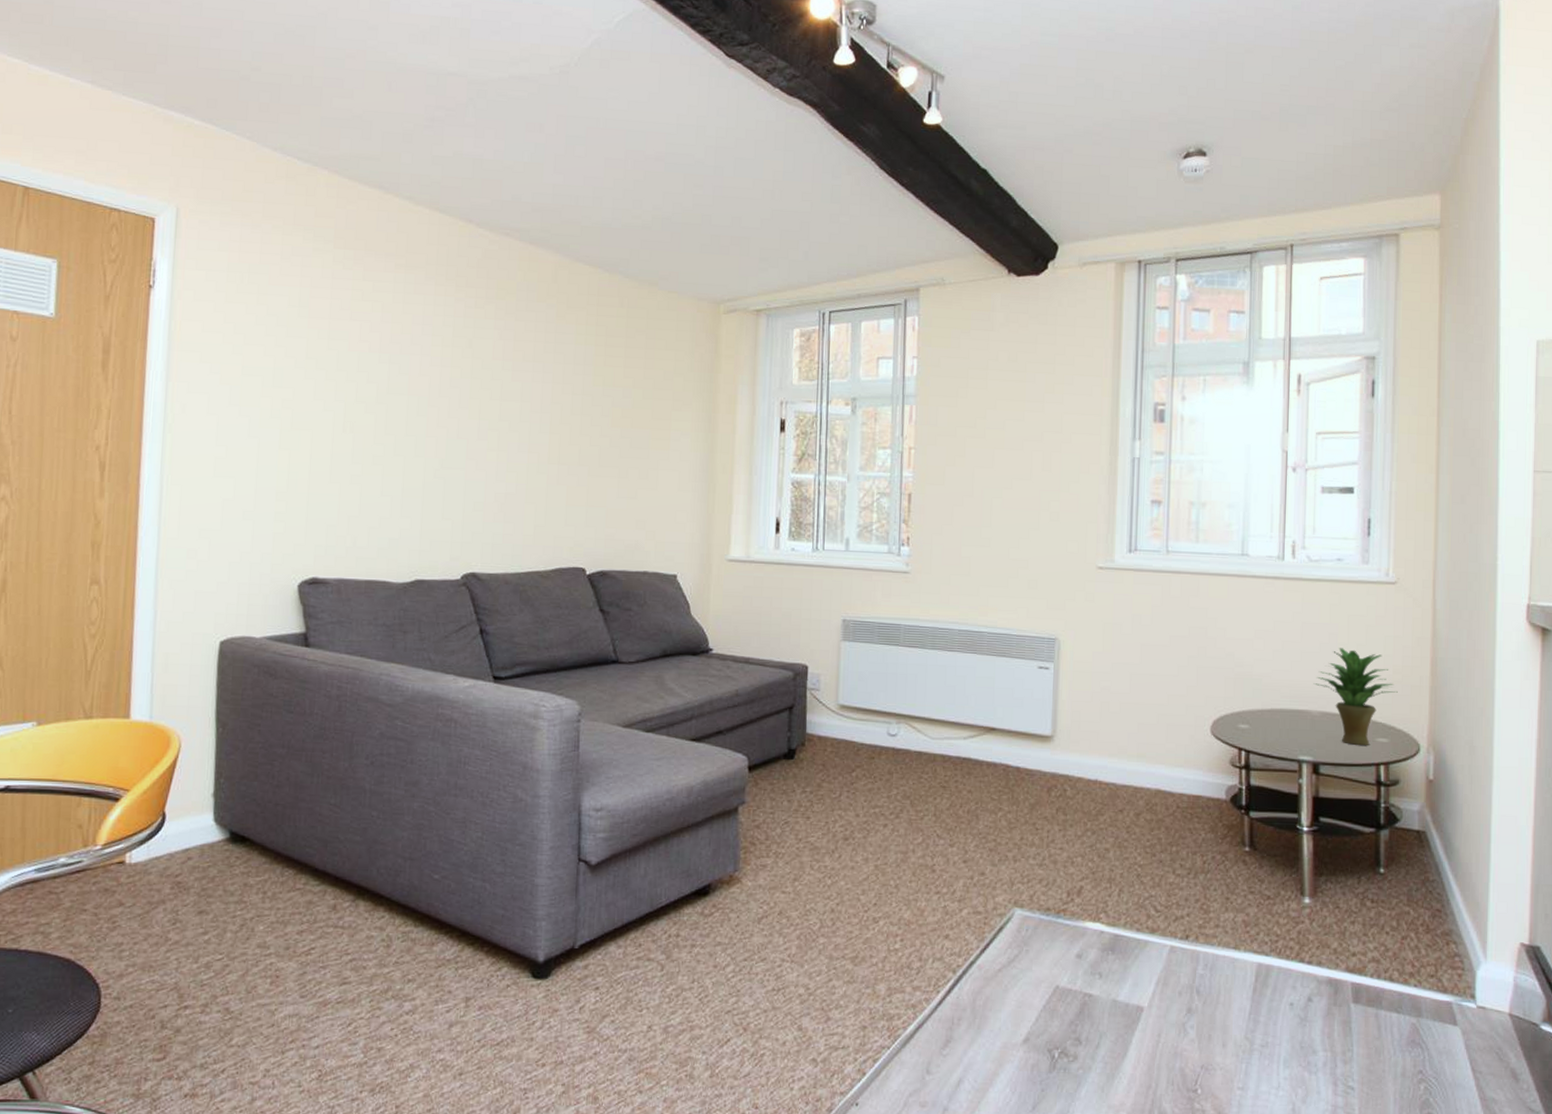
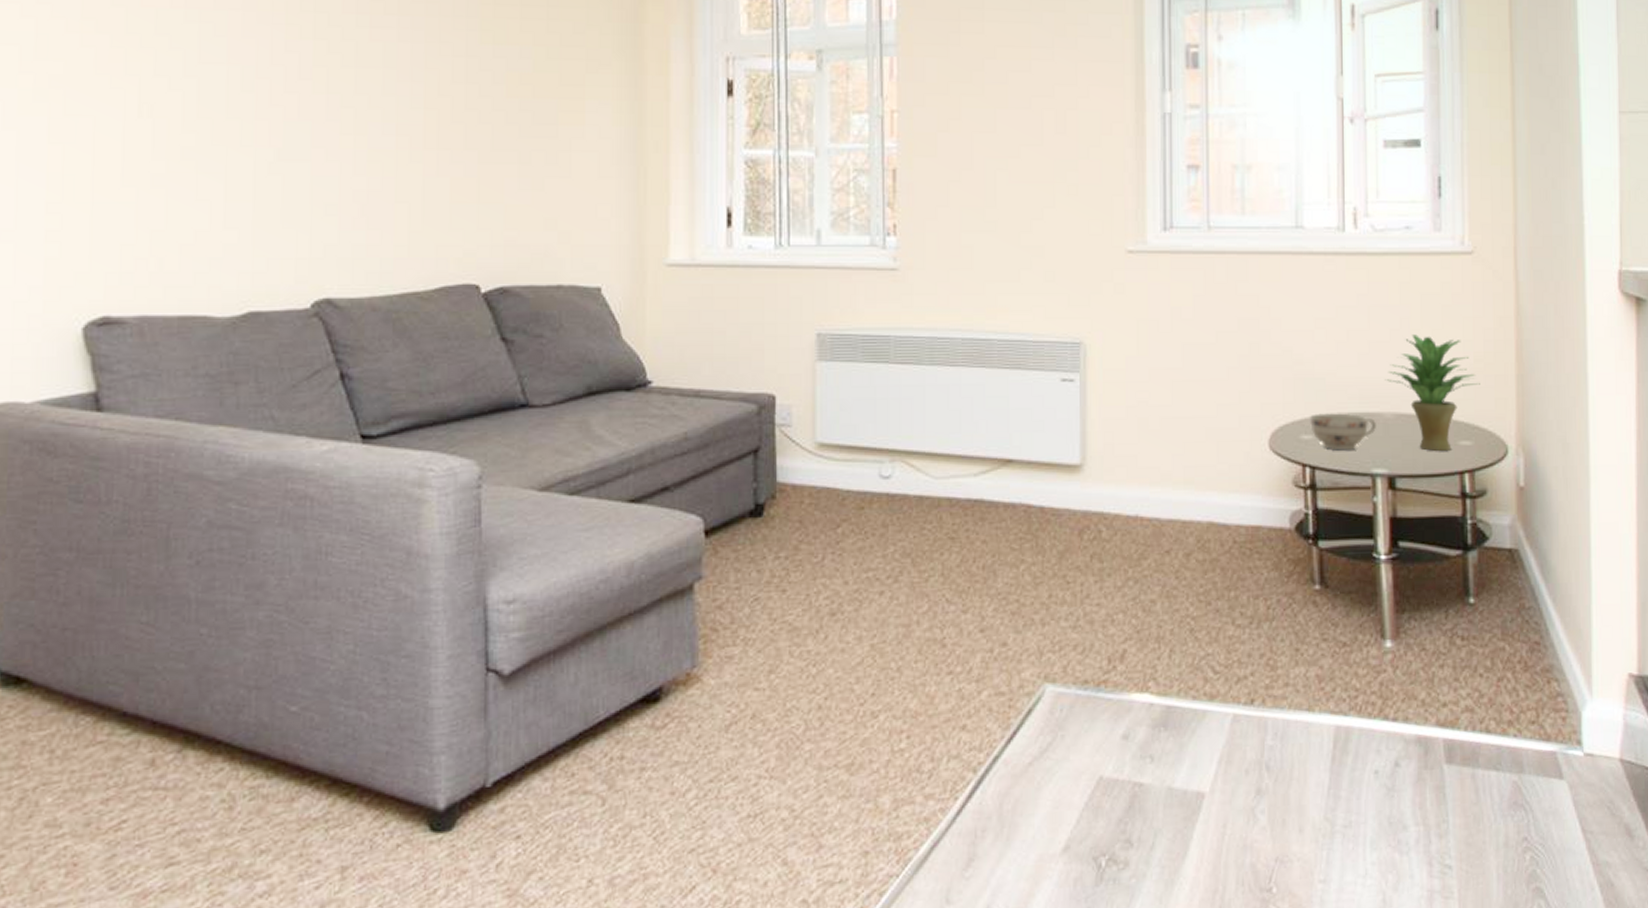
teacup: none [1247,707,1304,739] -> present [1310,413,1376,451]

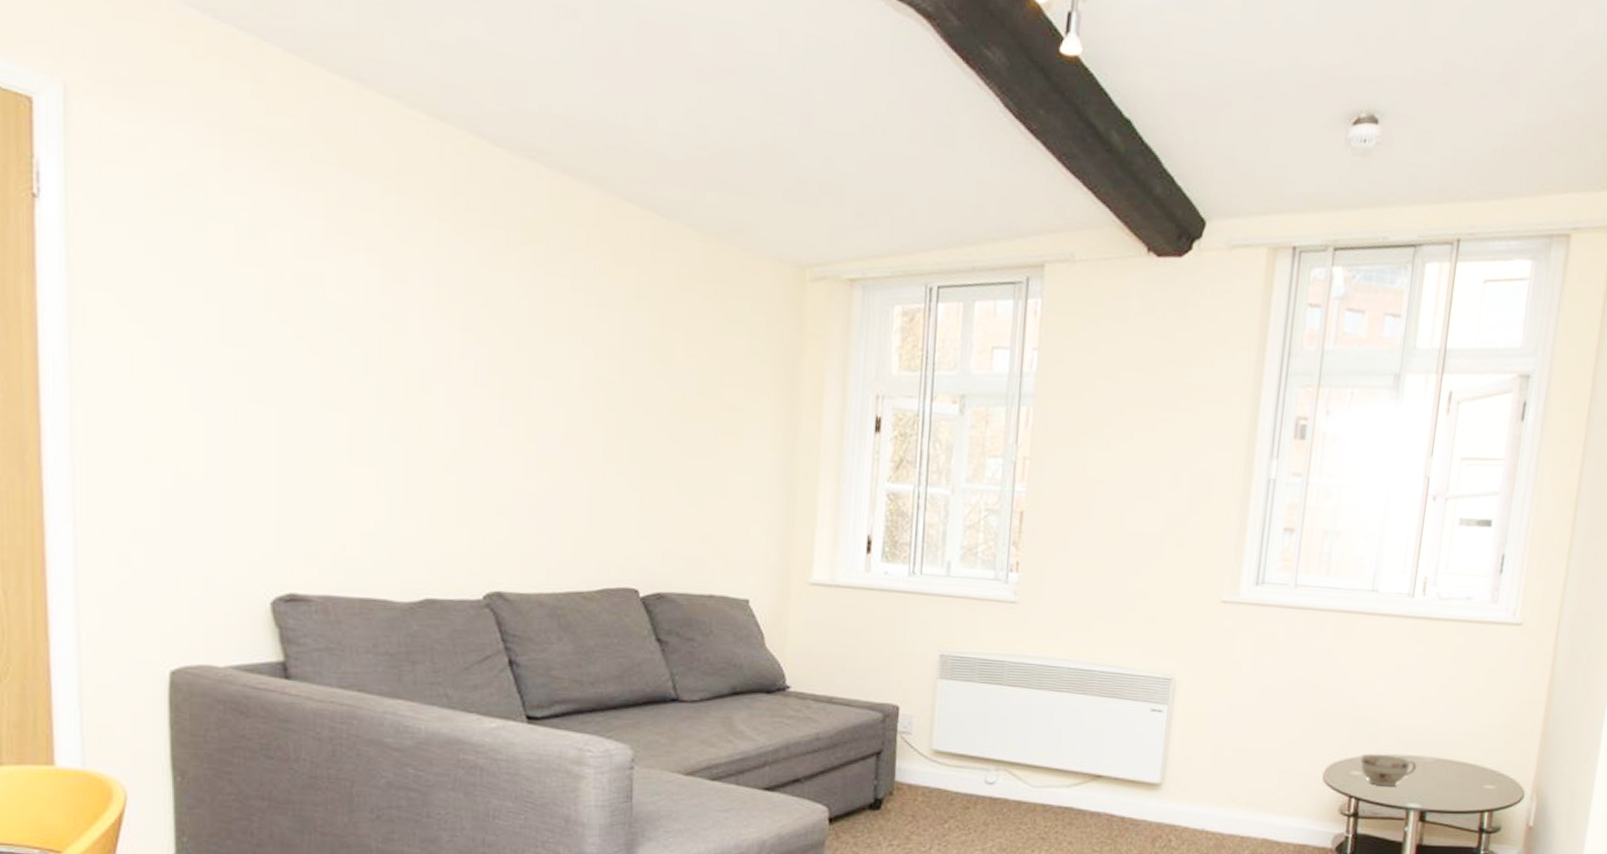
potted plant: present [1385,334,1480,451] -> none [1429,692,1510,792]

